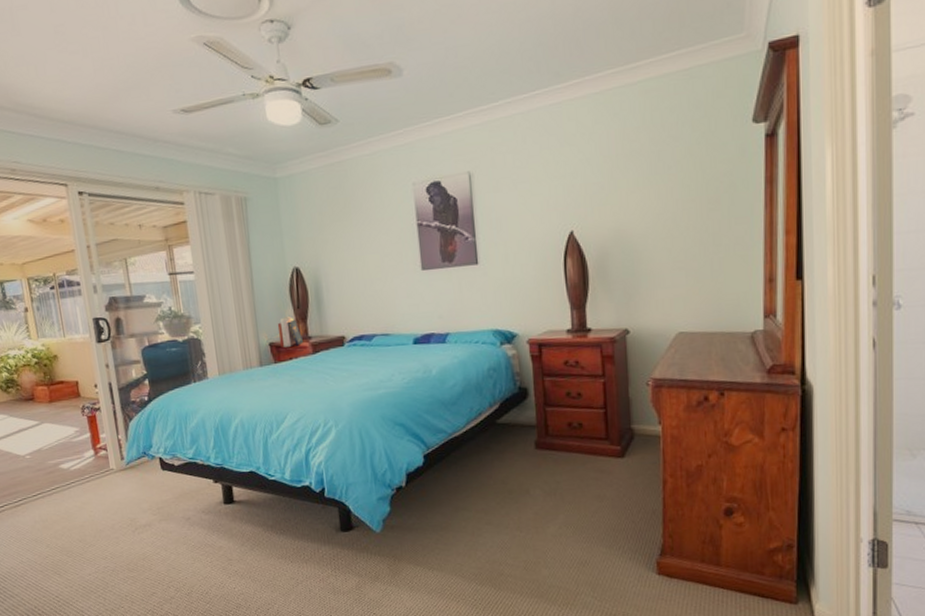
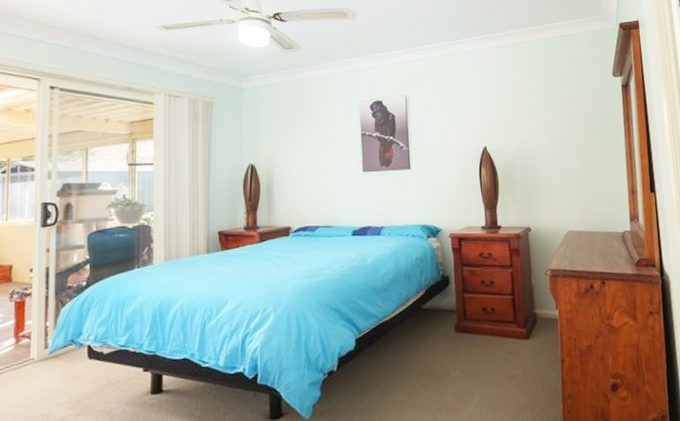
books: present [277,317,304,347] -> none [228,208,252,236]

